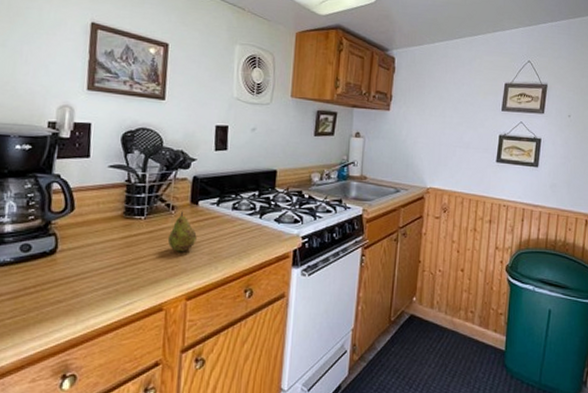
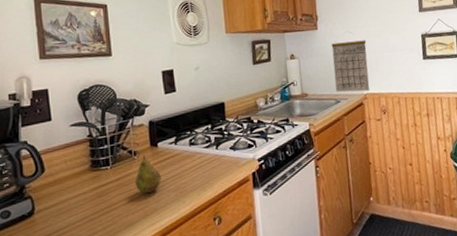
calendar: none [397,119,440,185] -> present [331,32,370,92]

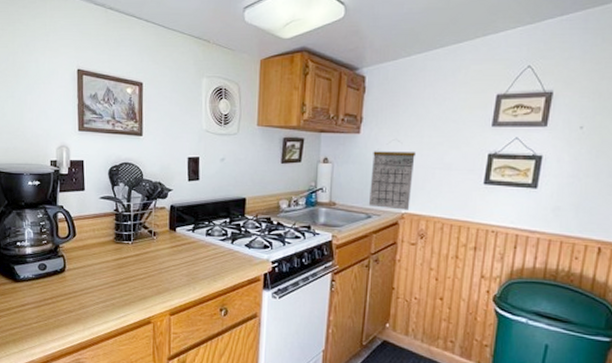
fruit: present [134,155,162,194] -> none [151,237,176,274]

